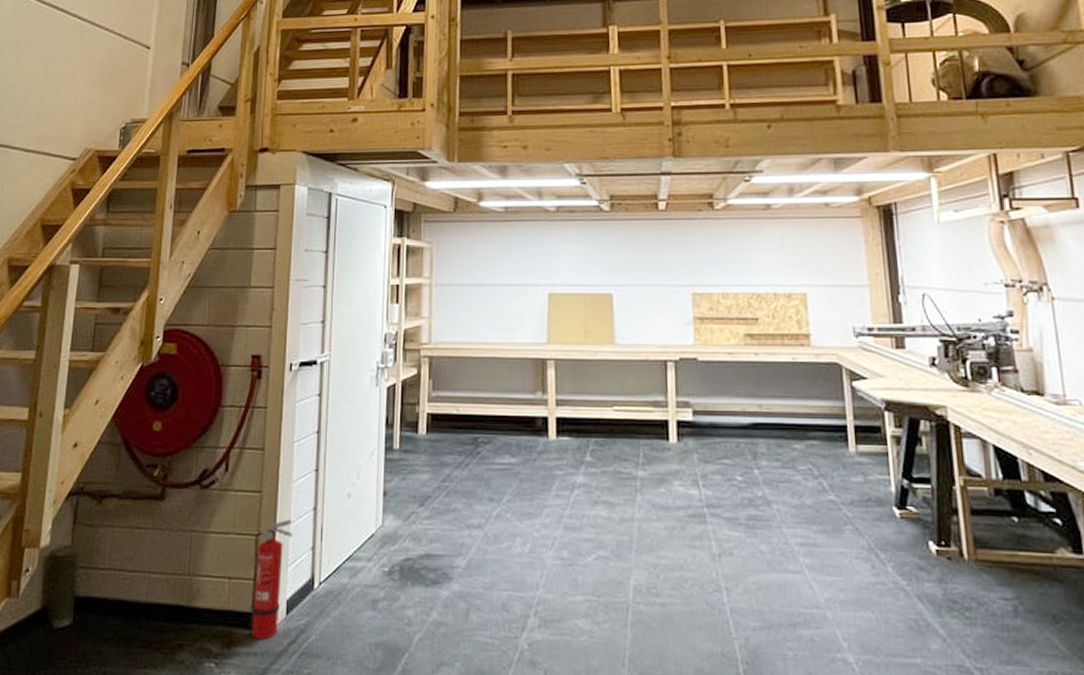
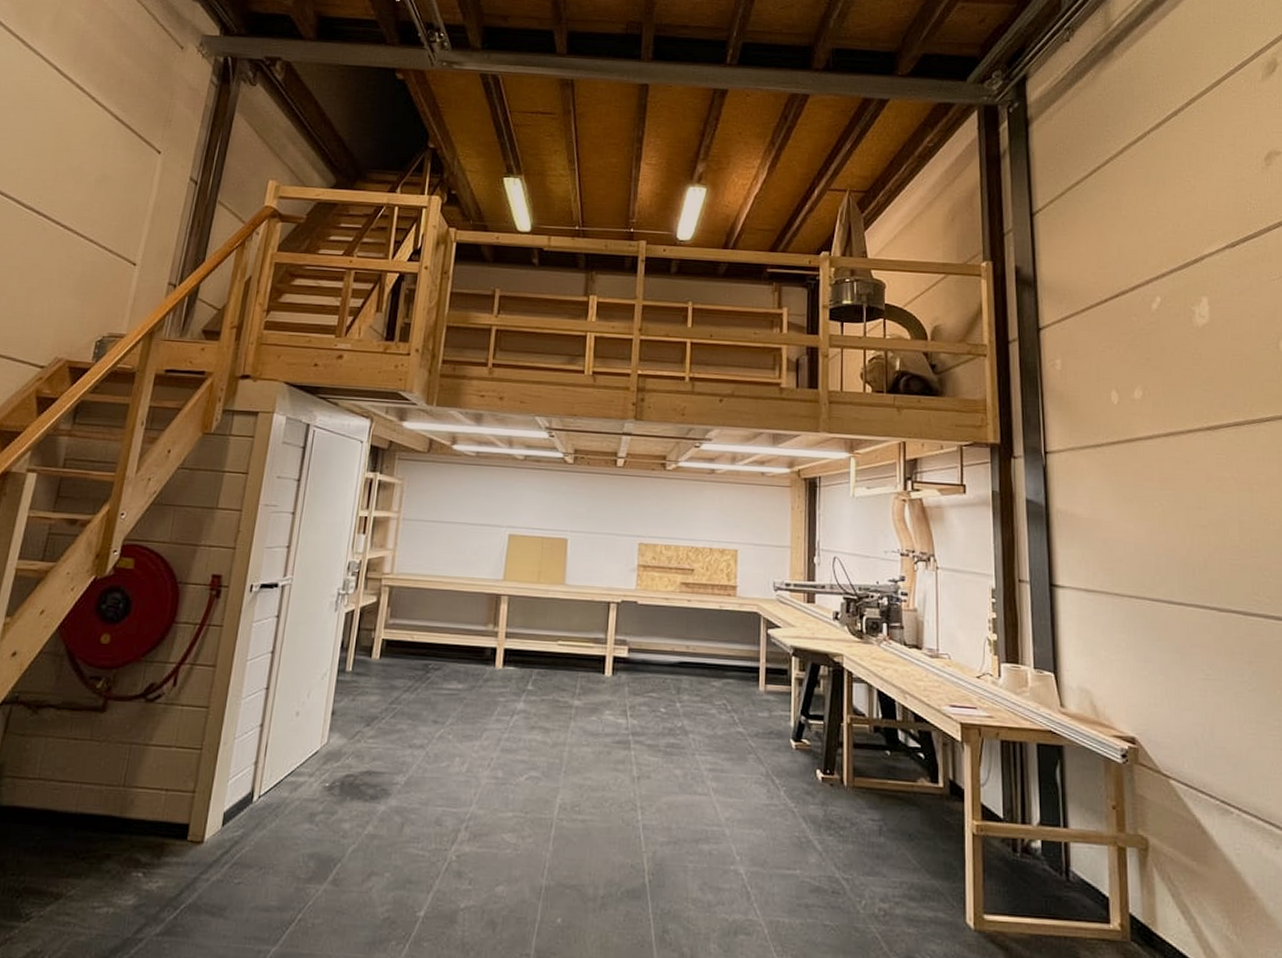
fire extinguisher: present [249,519,293,640] -> none [182,734,237,850]

